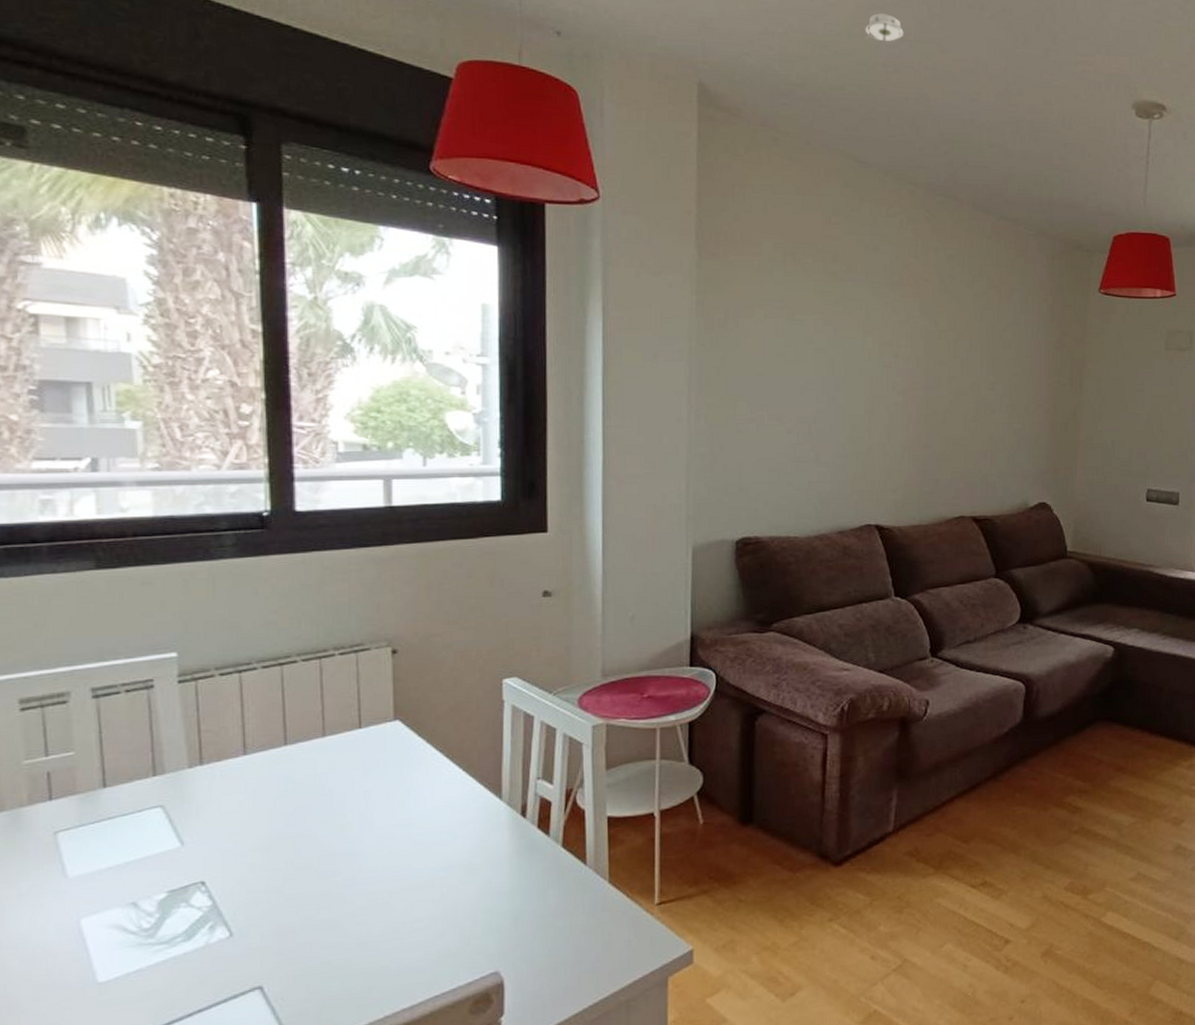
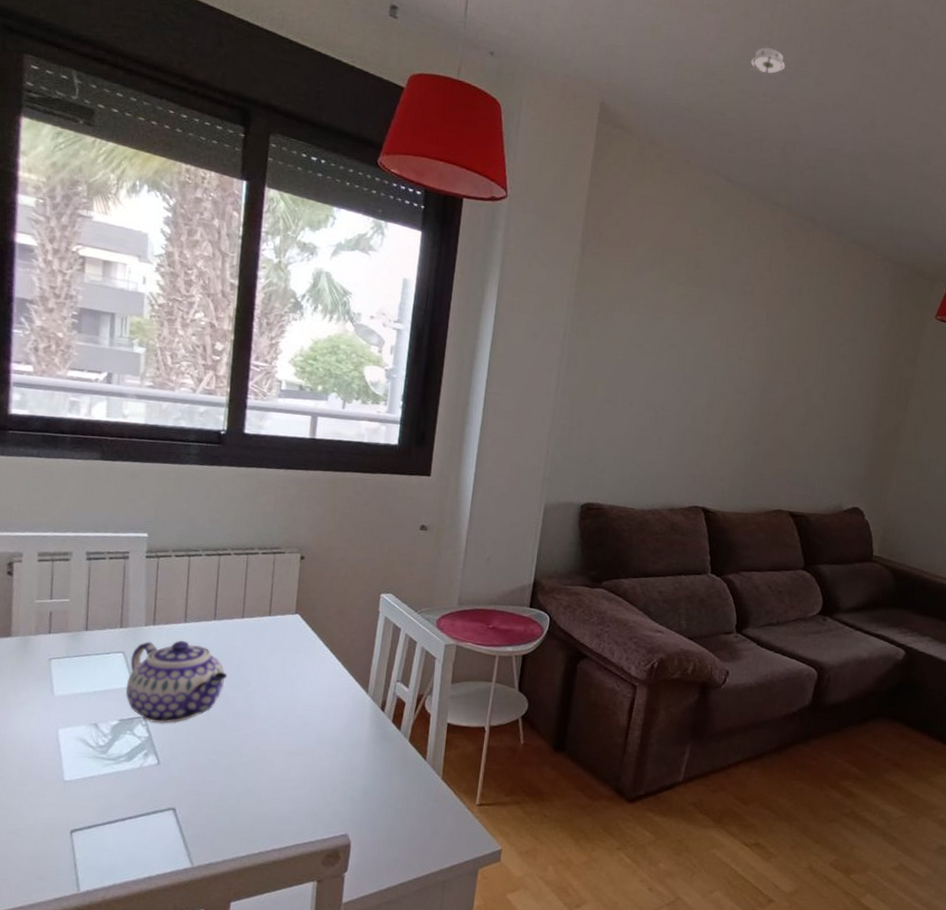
teapot: none [173,778,313,887] -> present [126,641,228,724]

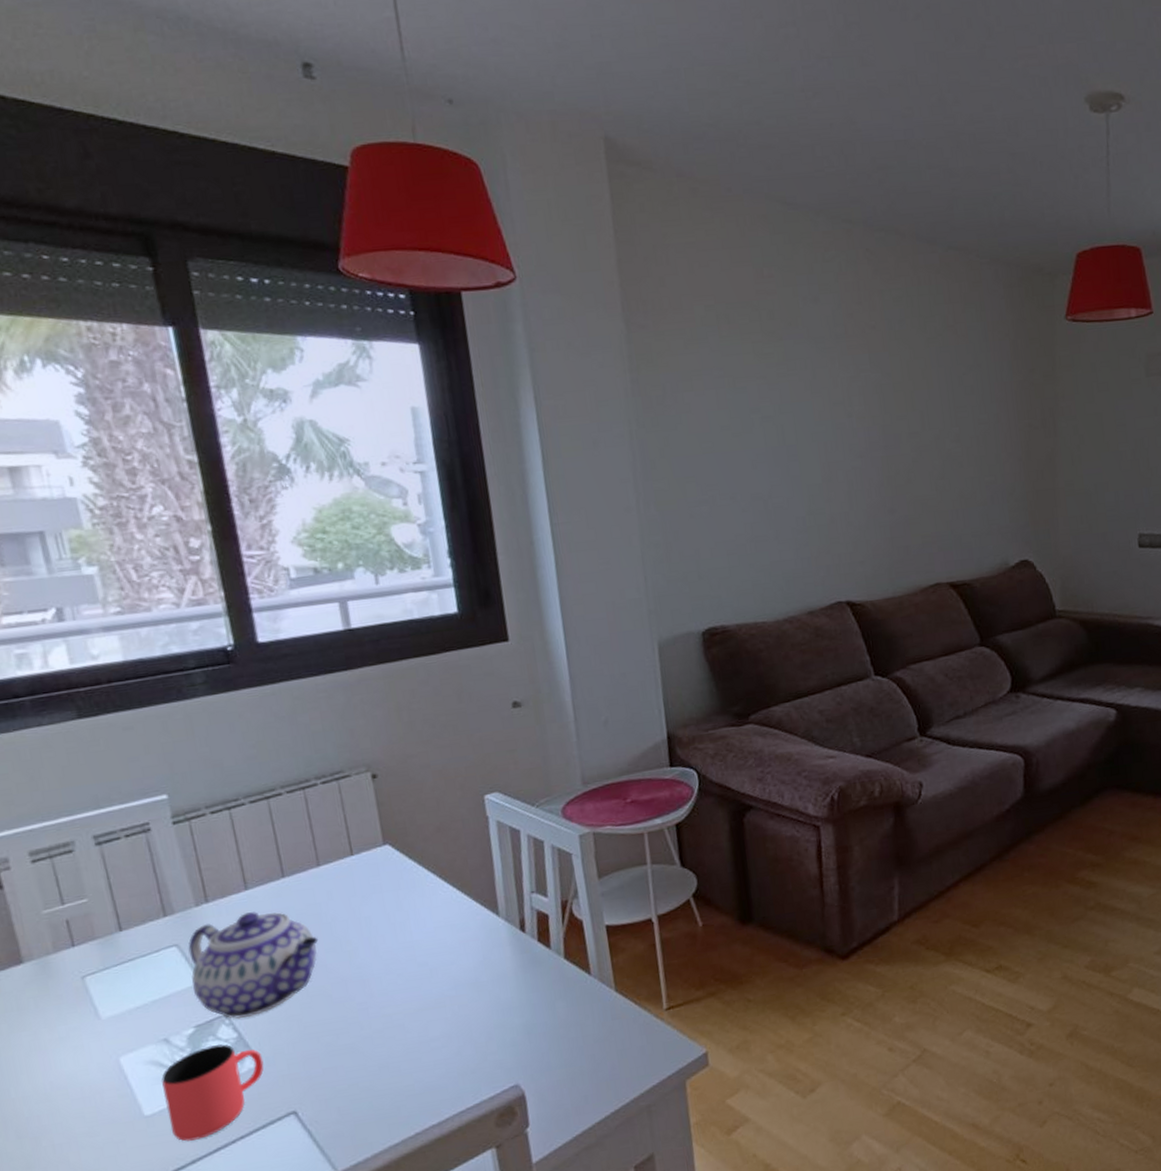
cup: none [81,738,162,811] -> present [161,1044,264,1141]
smoke detector: present [750,48,786,74] -> none [777,30,821,63]

